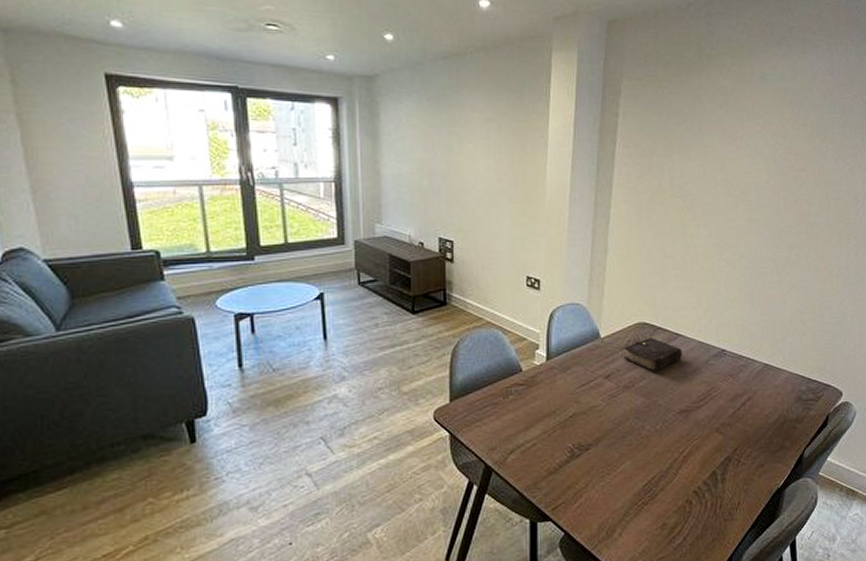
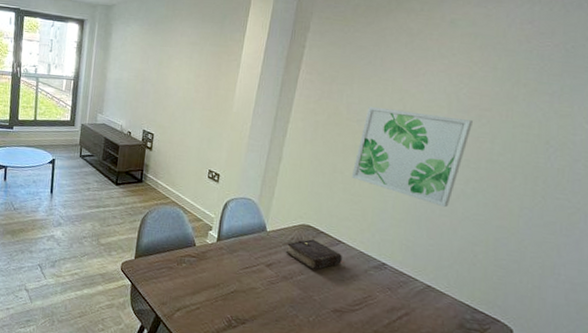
wall art: none [682,178,790,279] -> present [351,106,473,208]

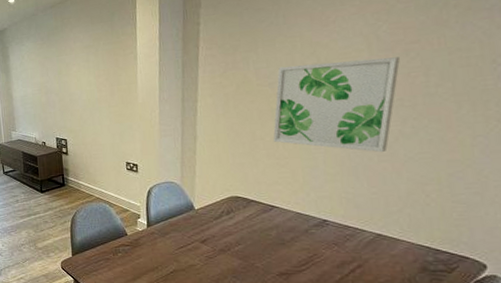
book: present [285,239,346,270] -> none [218,209,283,239]

